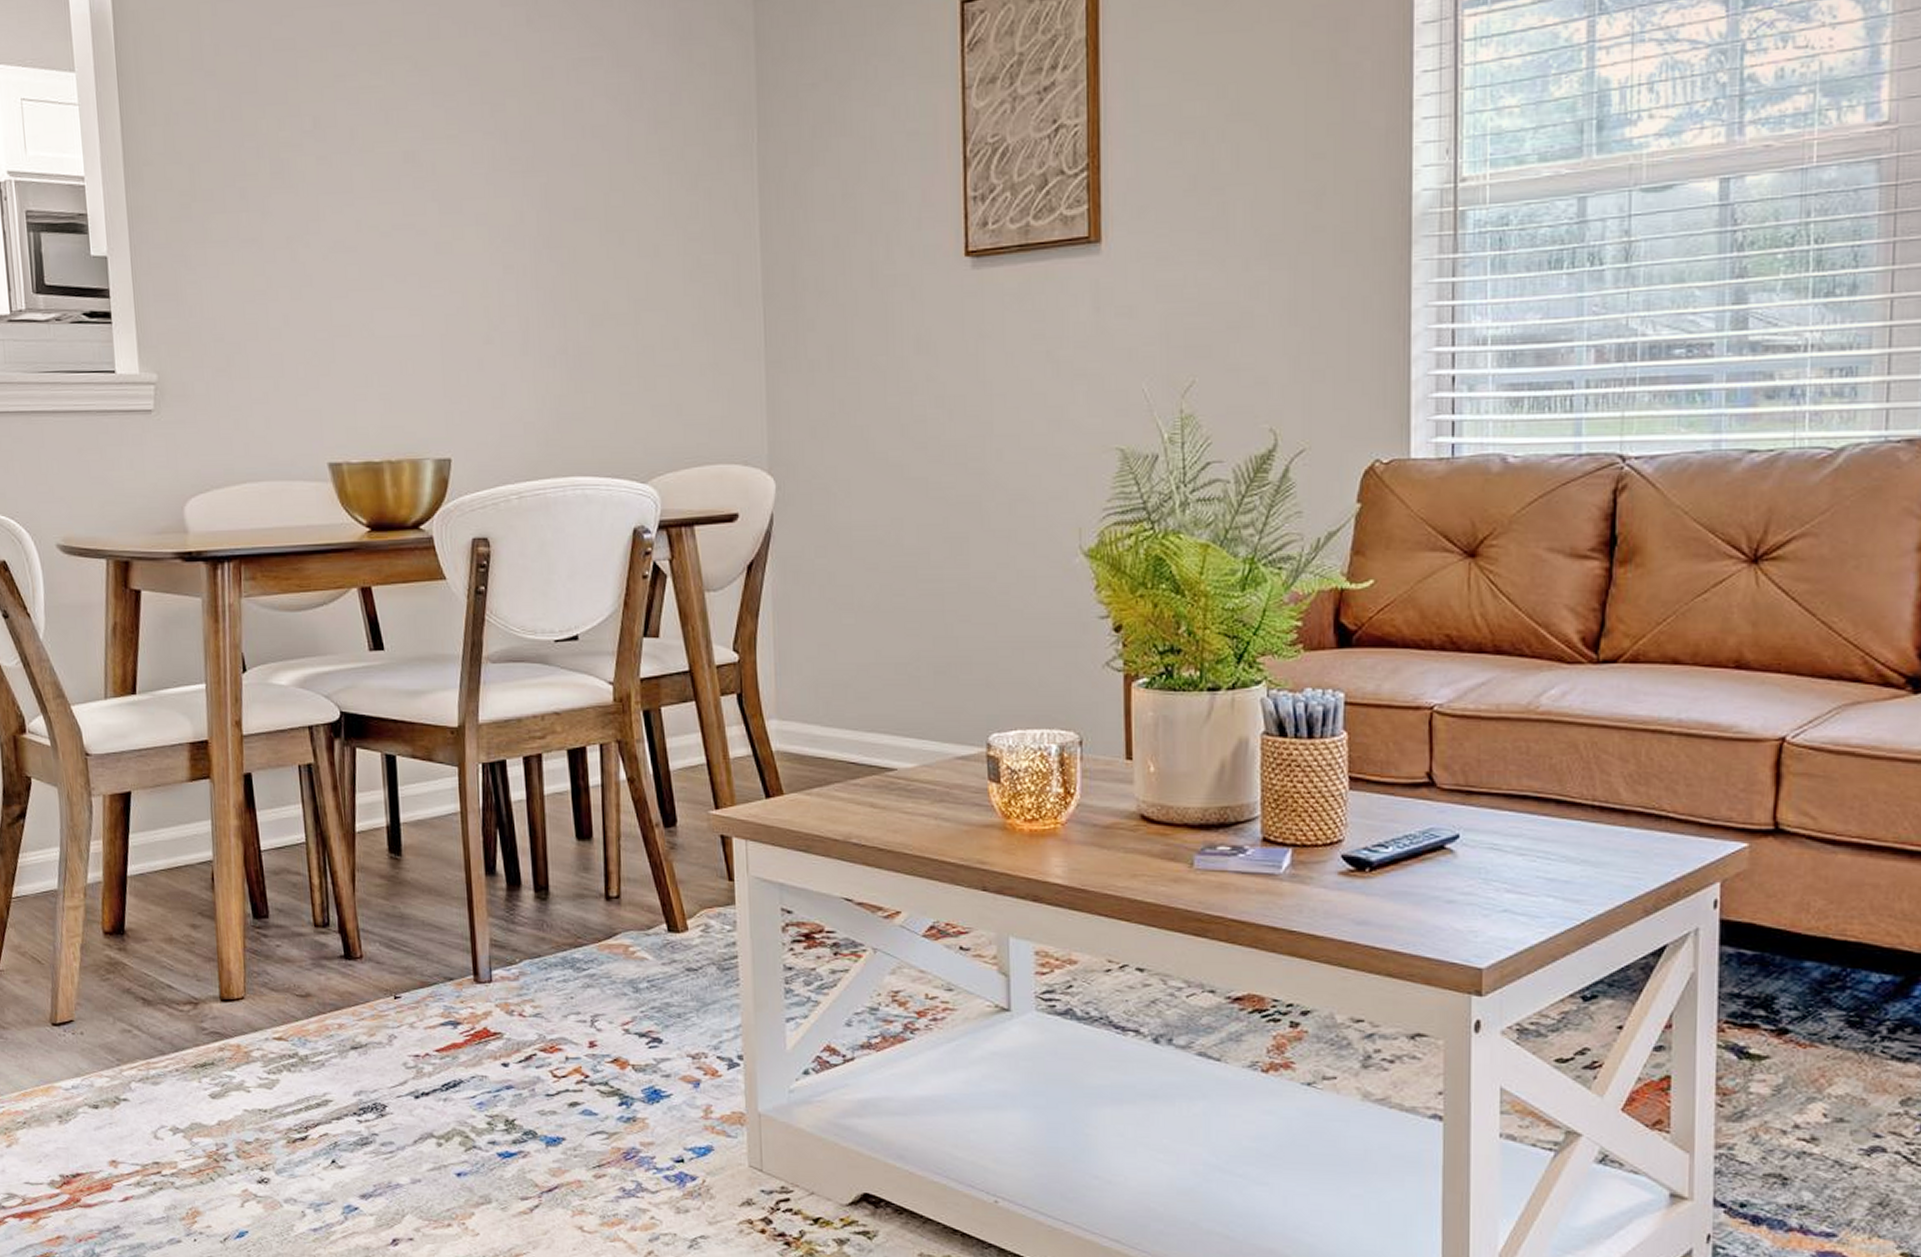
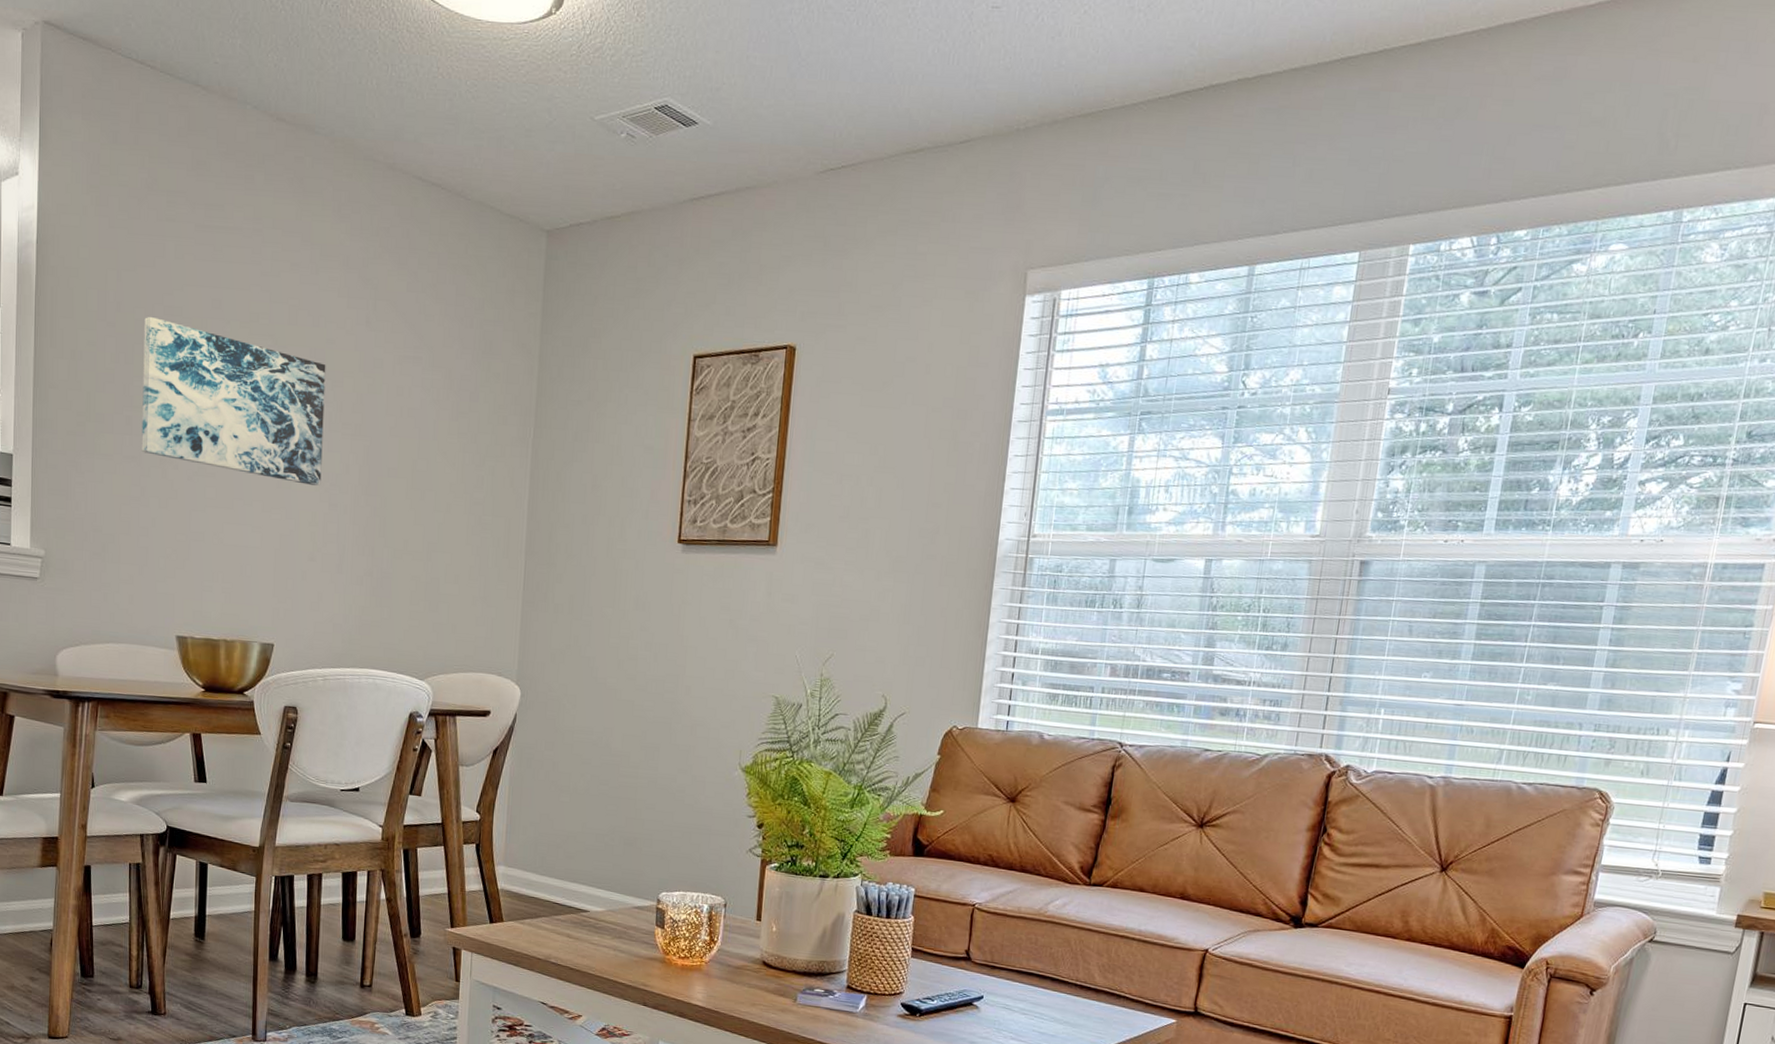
wall art: none [250,56,490,245] -> present [141,317,326,486]

